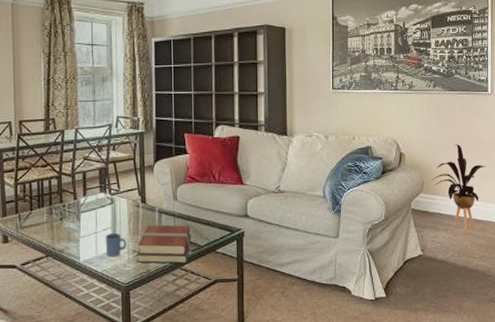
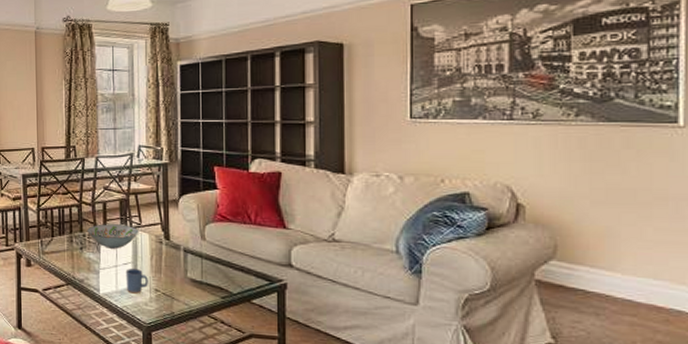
decorative bowl: none [67,192,118,216] -> present [87,224,139,249]
books: present [137,224,191,264] -> none [159,263,222,311]
house plant: present [430,144,486,232] -> none [569,196,673,321]

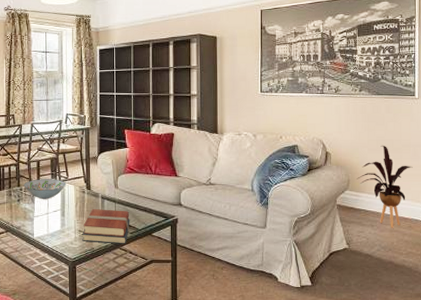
mug: present [125,268,148,294] -> none [55,214,73,235]
books: none [159,263,222,311] -> present [82,208,130,244]
house plant: none [569,196,673,321] -> present [356,145,413,228]

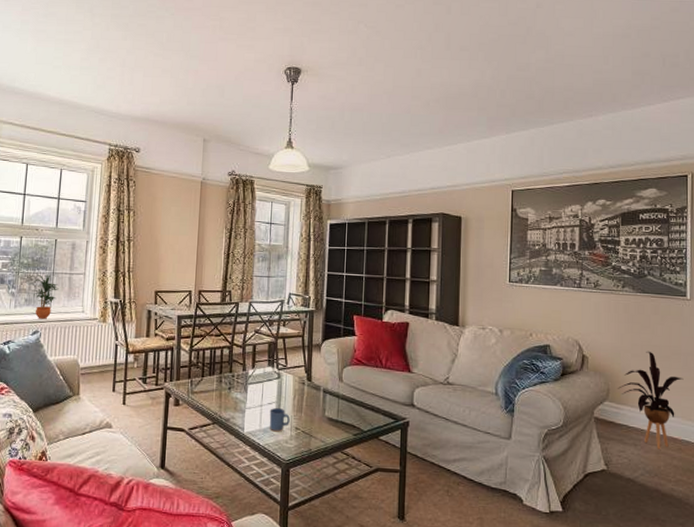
decorative bowl: present [24,179,67,199] -> none [236,365,285,389]
mug: none [55,214,73,235] -> present [269,407,290,432]
books: present [82,208,130,244] -> none [299,403,355,447]

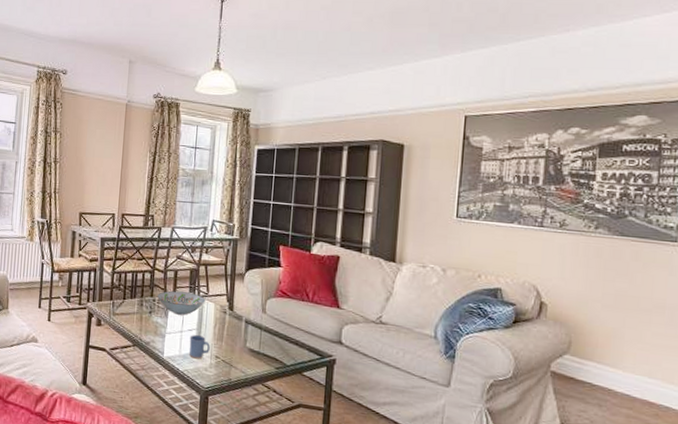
decorative bowl: none [236,365,285,389] -> present [157,291,206,315]
house plant: present [617,351,684,450] -> none [581,301,667,413]

